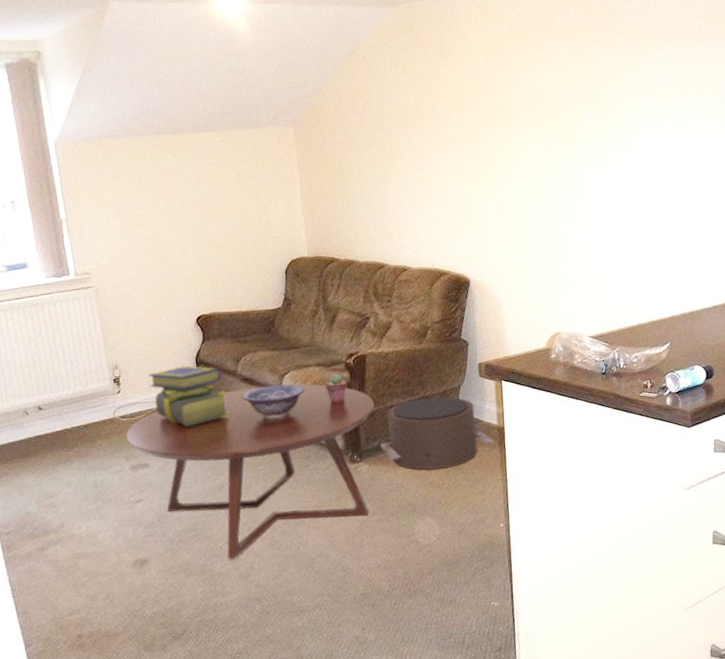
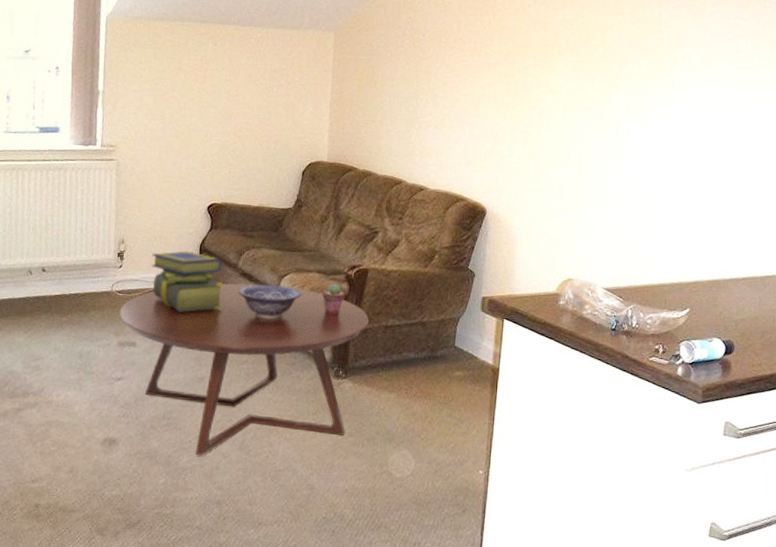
pouf: present [380,397,494,470] -> none [367,323,486,401]

